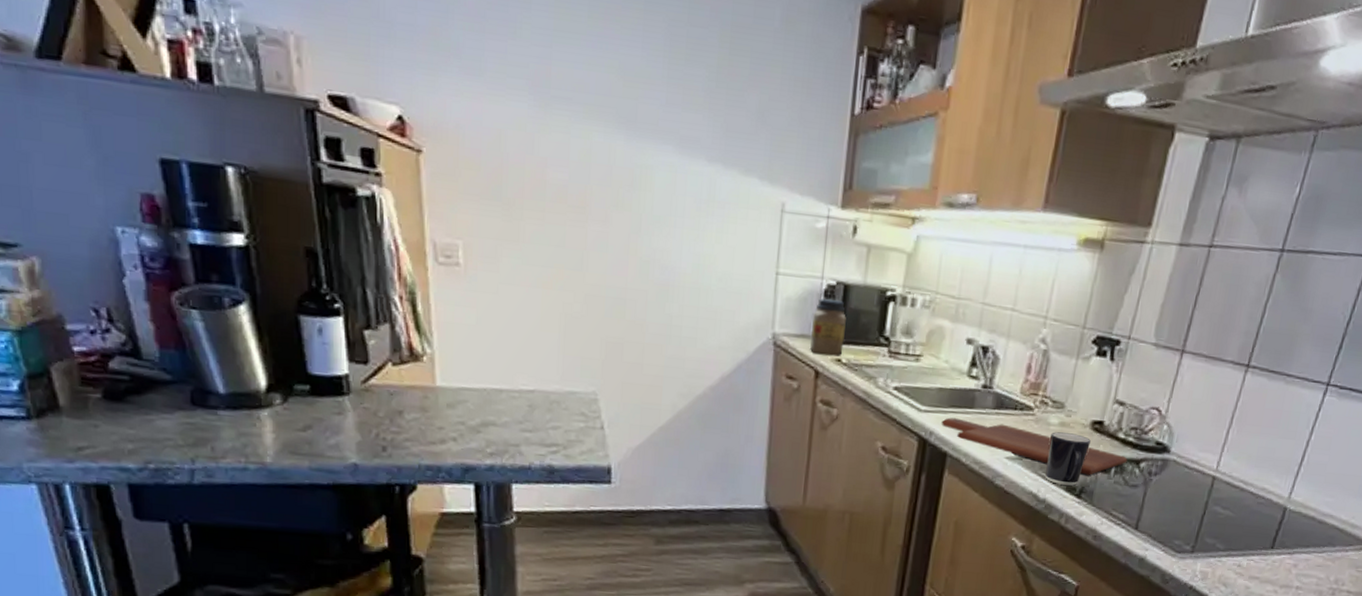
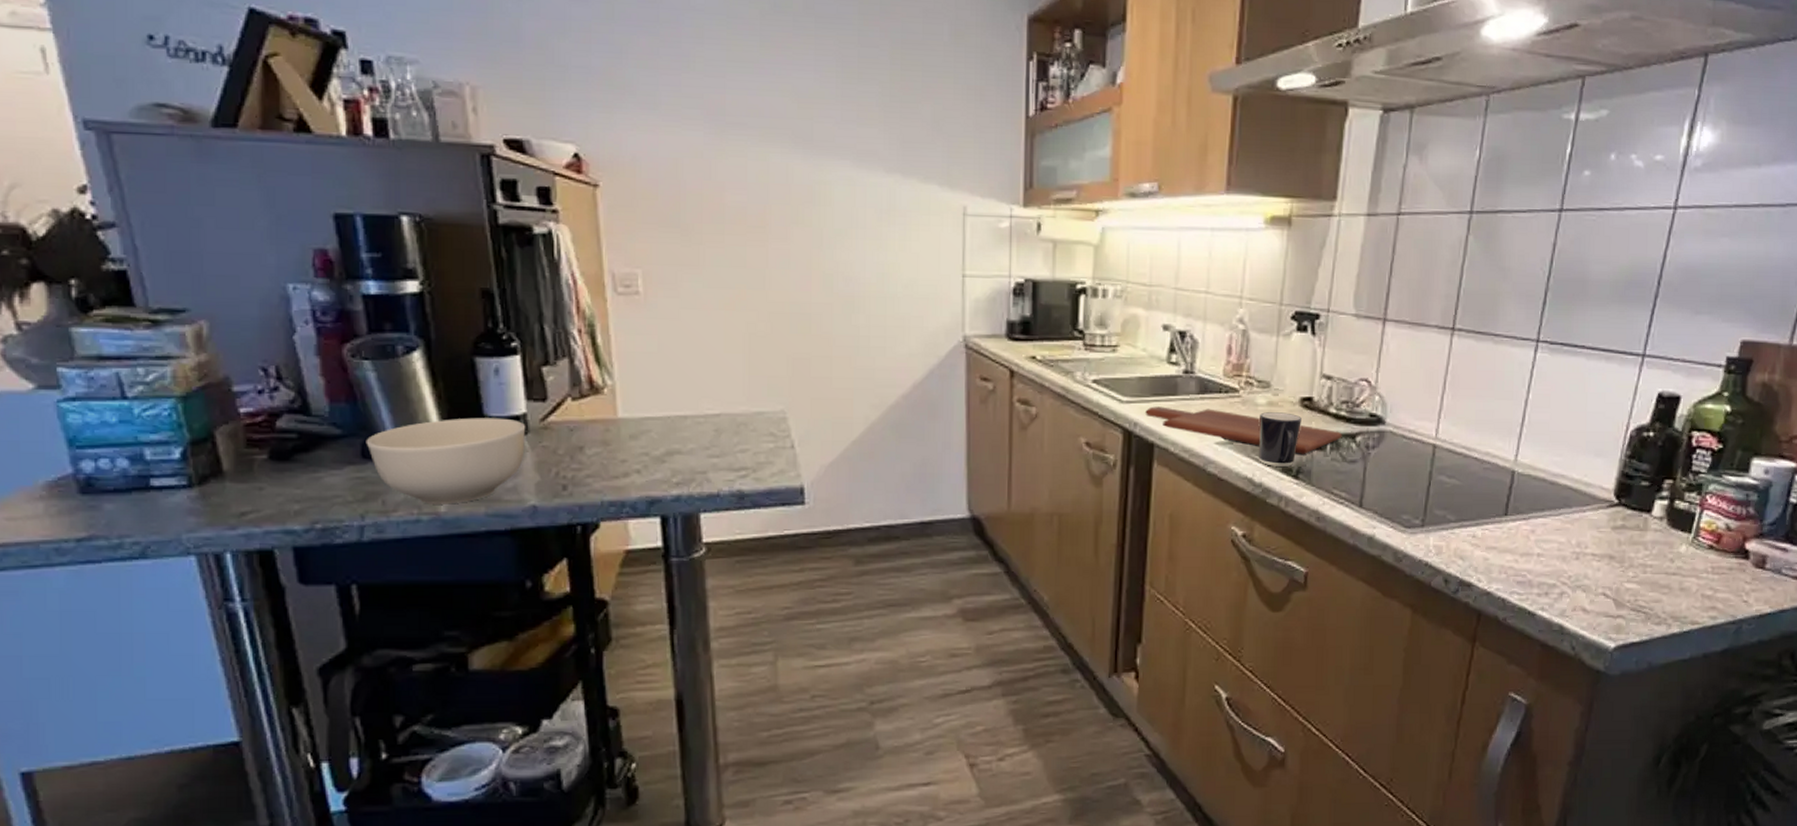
bowl: none [195,374,348,456] -> present [366,417,526,505]
jar: present [810,299,846,357] -> none [1003,297,1037,355]

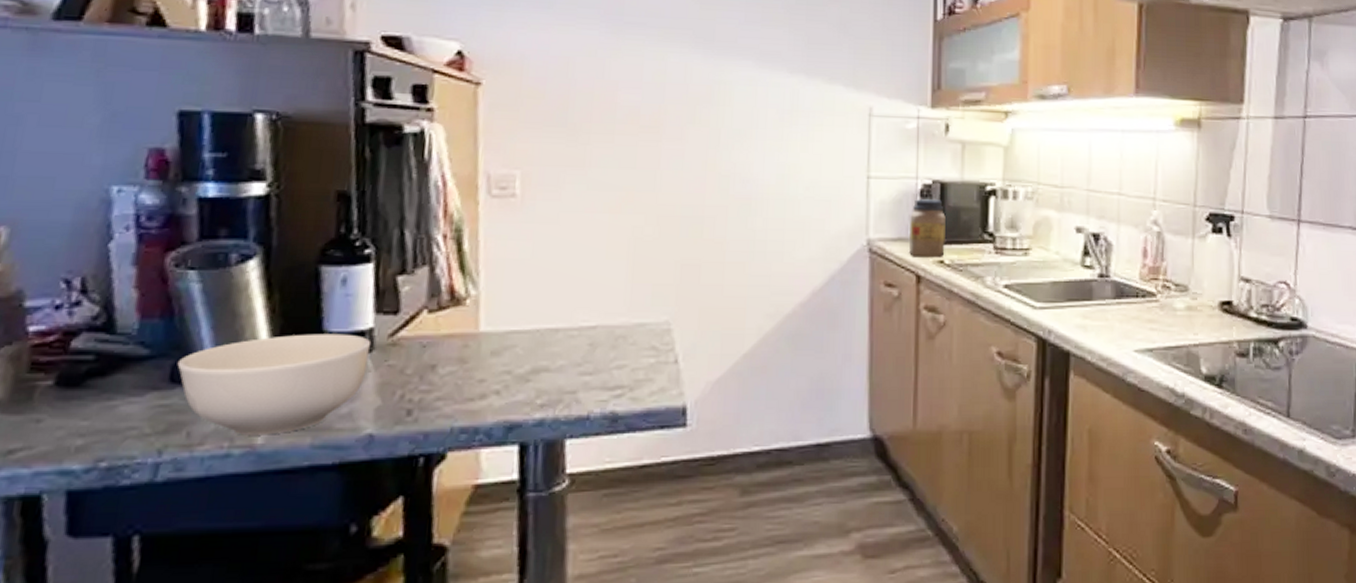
jar: none [1003,297,1037,355] -> present [909,199,946,259]
cutting board: present [1145,406,1342,454] -> none [1060,312,1265,361]
mug: present [1259,412,1301,467] -> none [1179,317,1222,375]

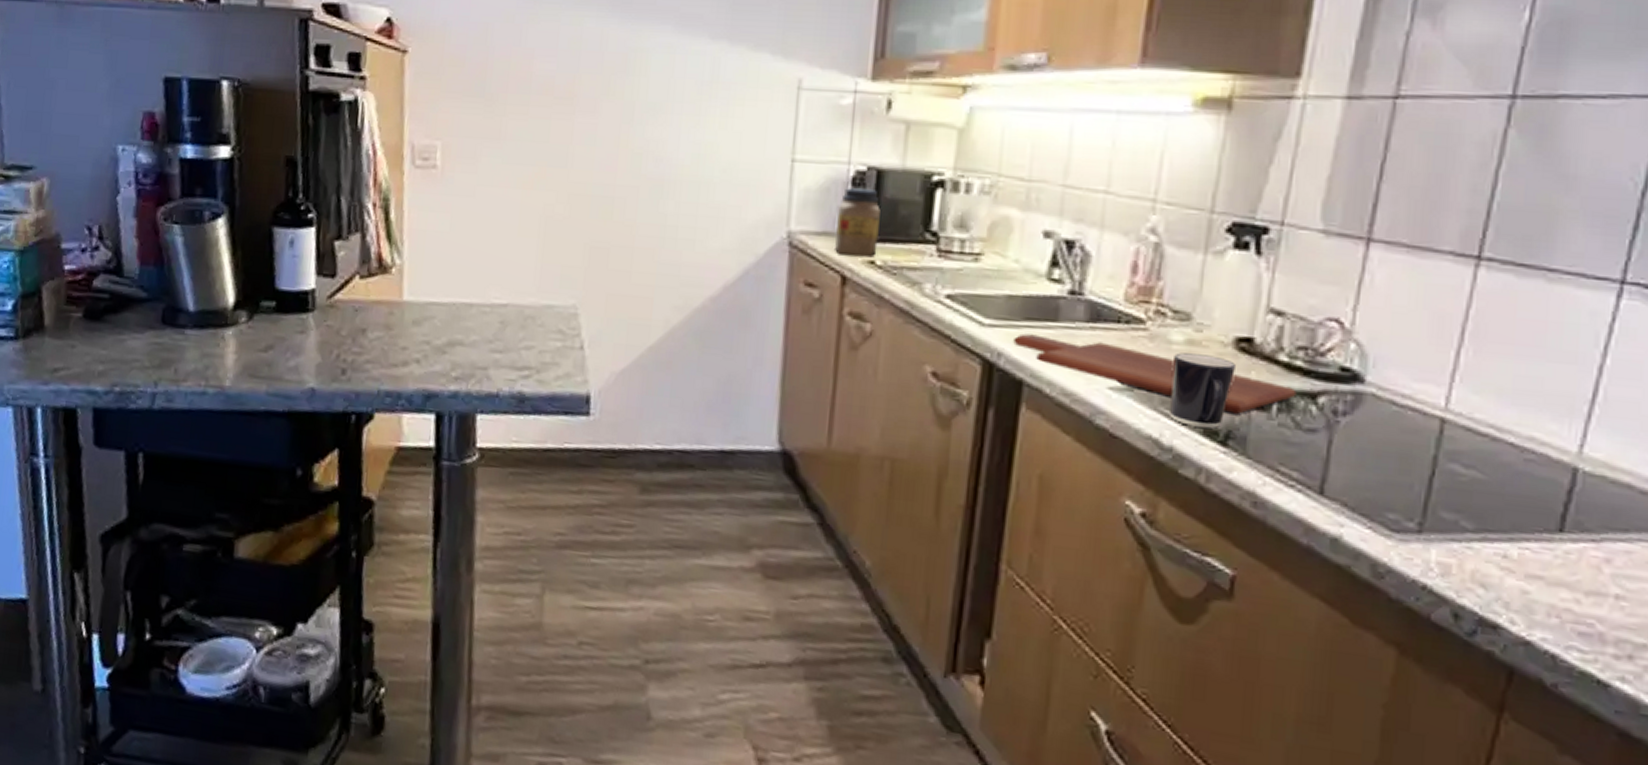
bowl: present [177,334,372,436] -> none [167,289,314,379]
cutting board: none [1060,312,1265,361] -> present [1013,333,1297,414]
mug: none [1179,317,1222,375] -> present [1170,352,1236,429]

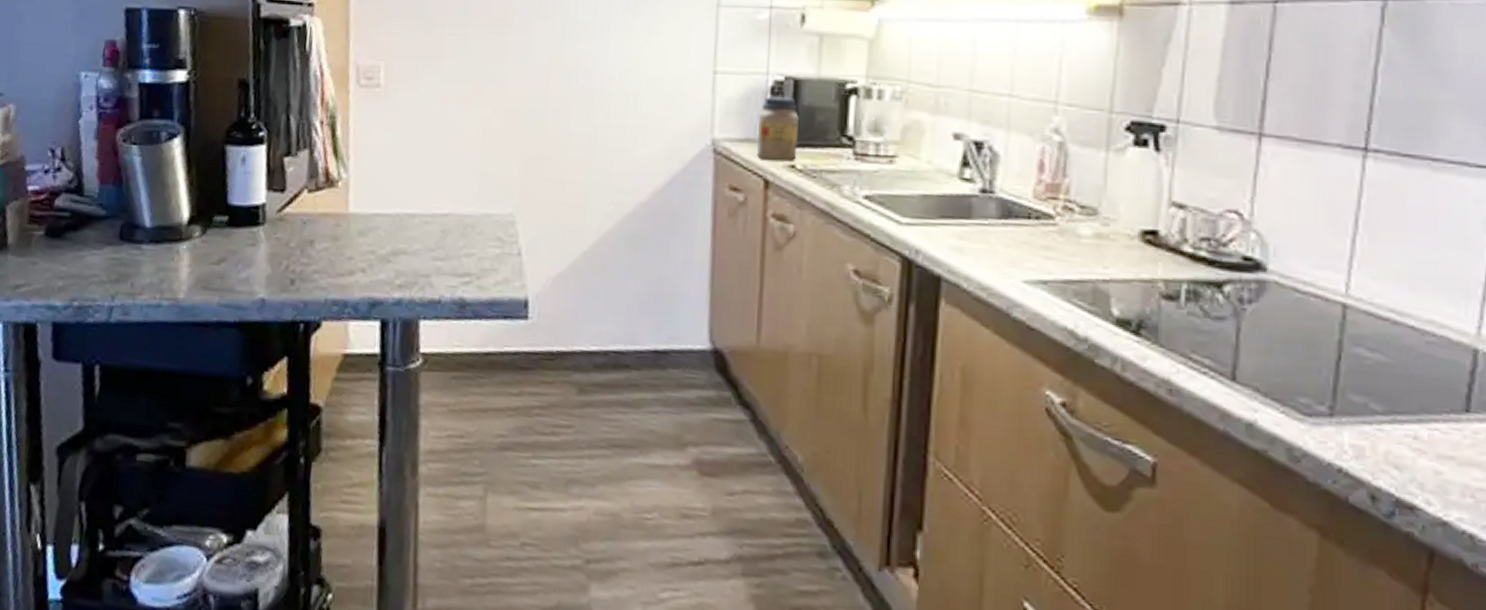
cutting board: present [1013,333,1297,414] -> none [930,231,1203,304]
mug: present [1170,352,1236,429] -> none [1083,246,1143,319]

